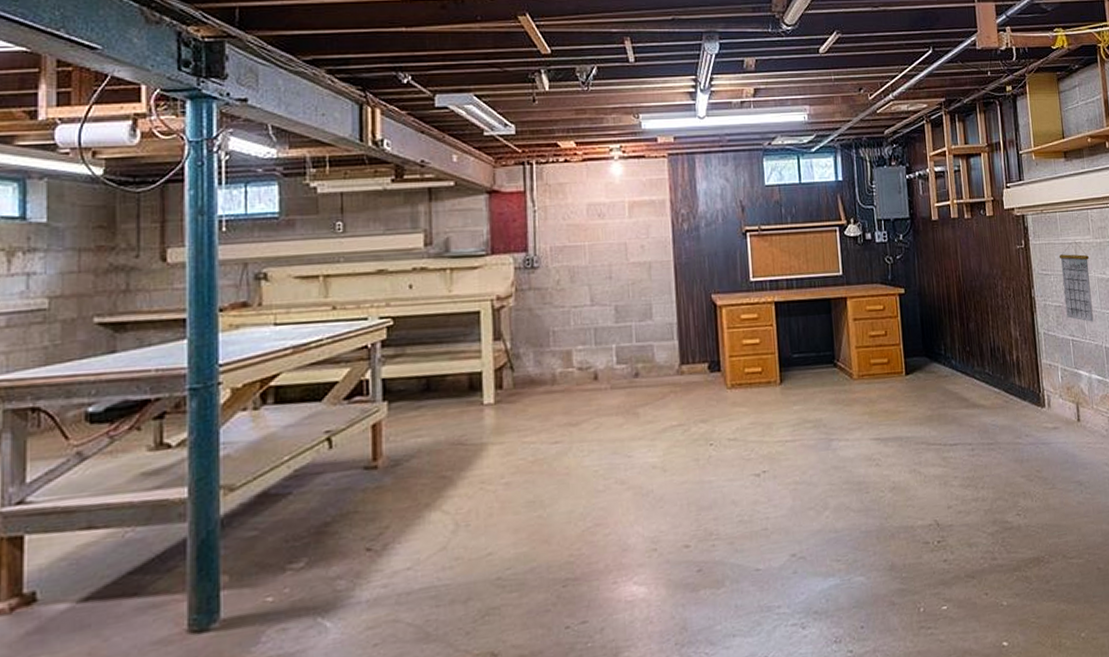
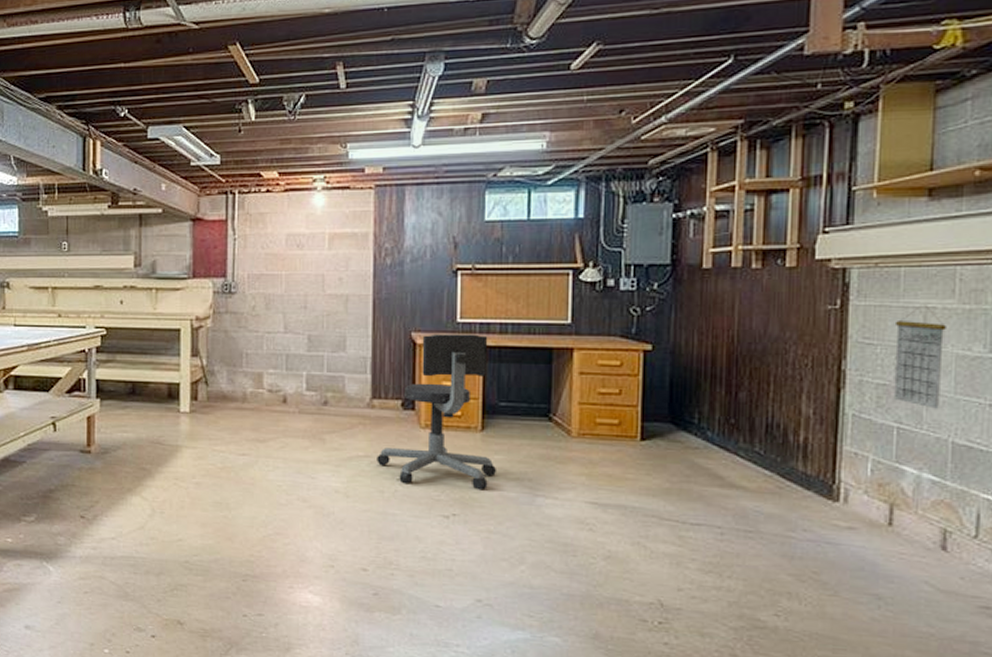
office chair: none [689,291,797,448] -> present [377,334,497,491]

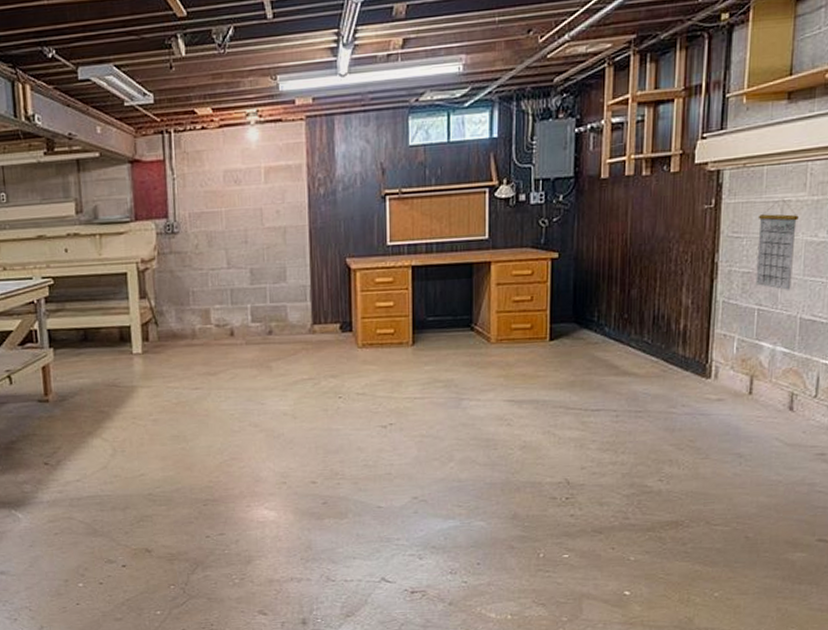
office chair: present [377,334,497,491] -> none [320,255,428,401]

